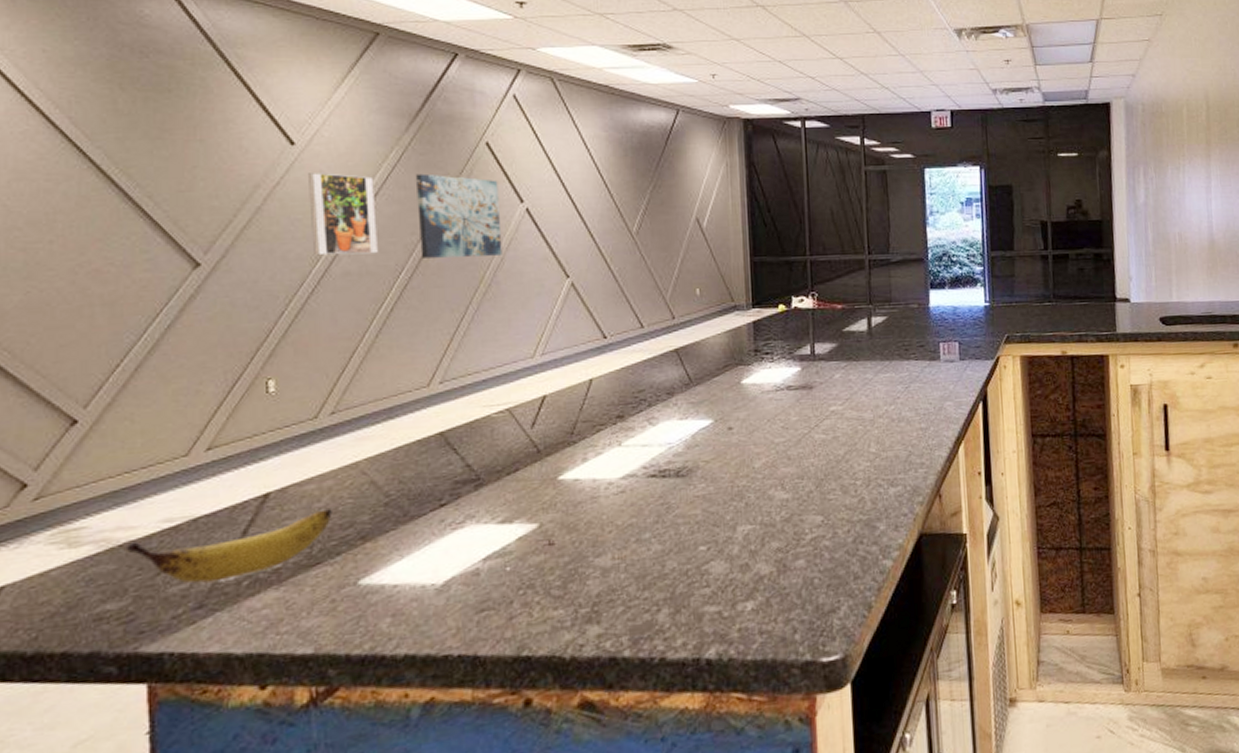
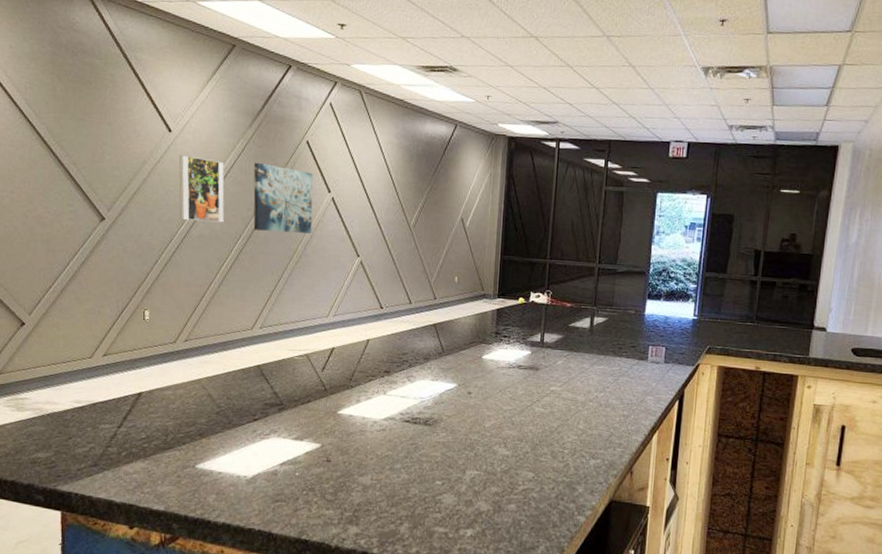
banana: present [125,509,332,583] -> none [51,410,182,449]

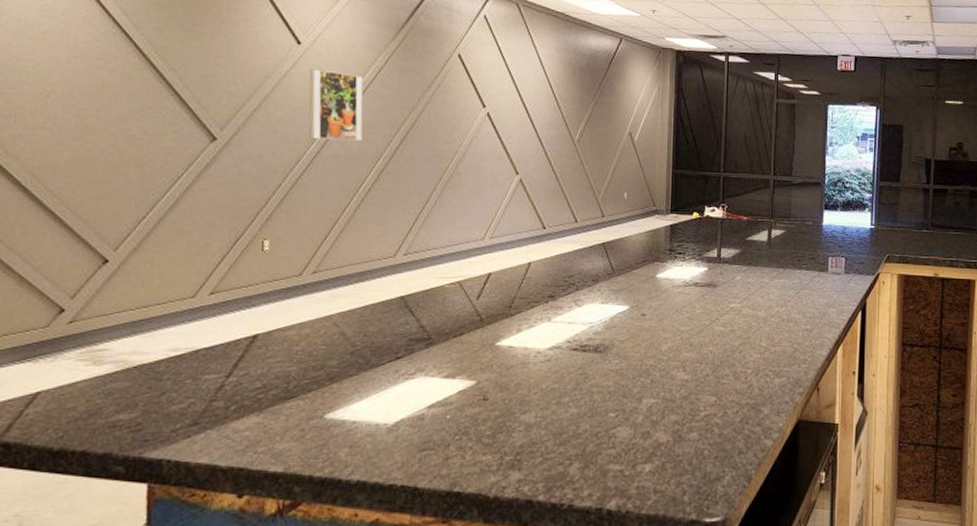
wall art: present [253,162,313,233] -> none [397,76,466,151]

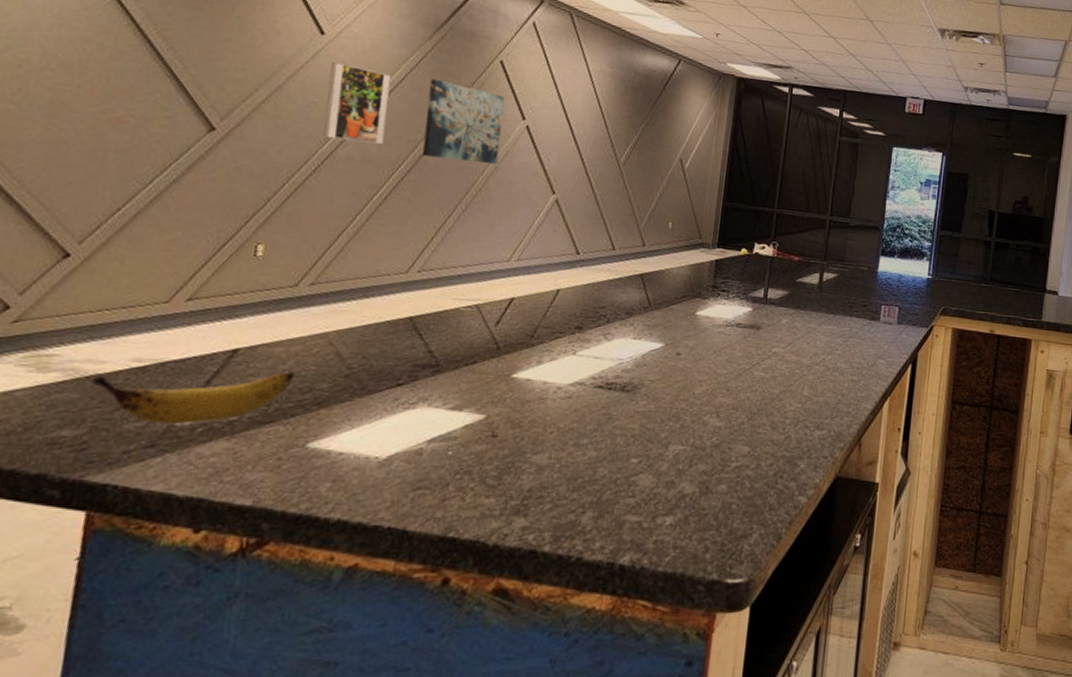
banana: none [138,352,308,404] -> present [91,372,295,424]
wall art: none [397,76,466,151] -> present [421,78,506,164]

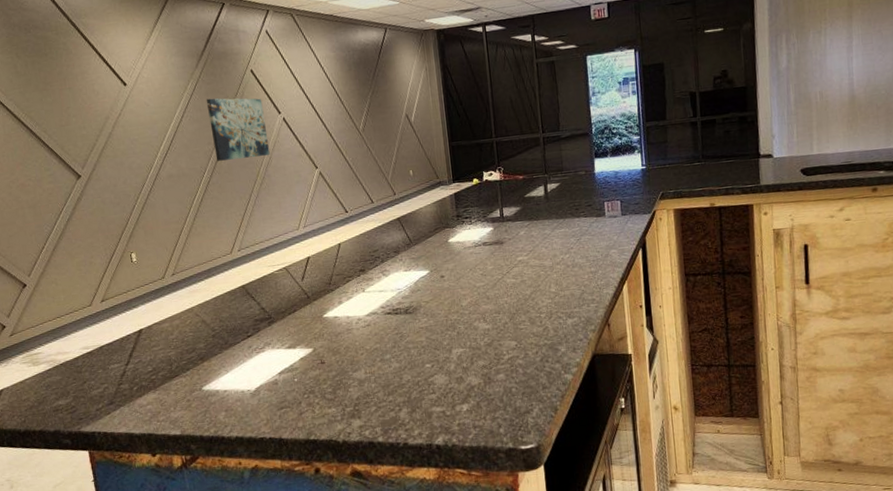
banana: present [91,372,295,424] -> none [64,339,181,388]
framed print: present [323,62,392,145] -> none [138,104,189,164]

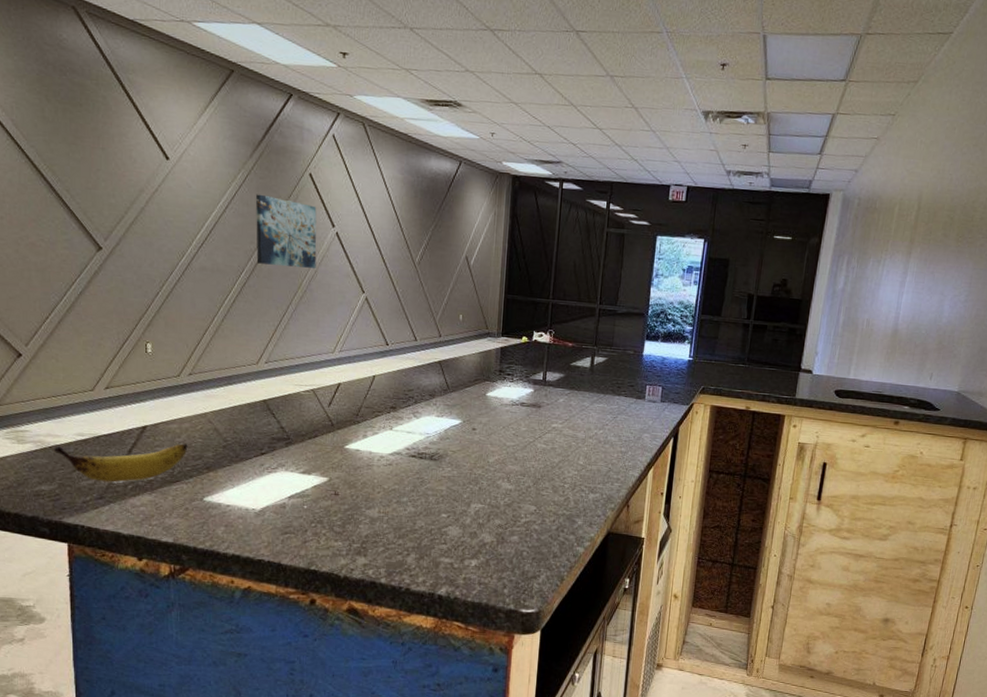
banana: none [64,339,181,388] -> present [53,443,188,482]

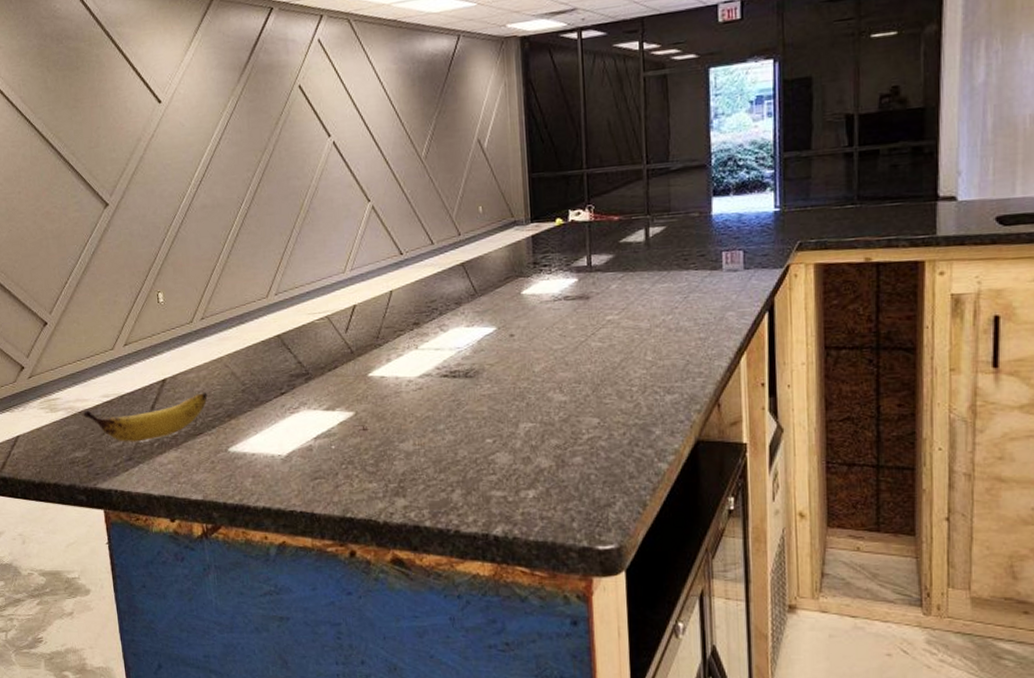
wall art: present [256,194,317,268] -> none [248,118,316,191]

